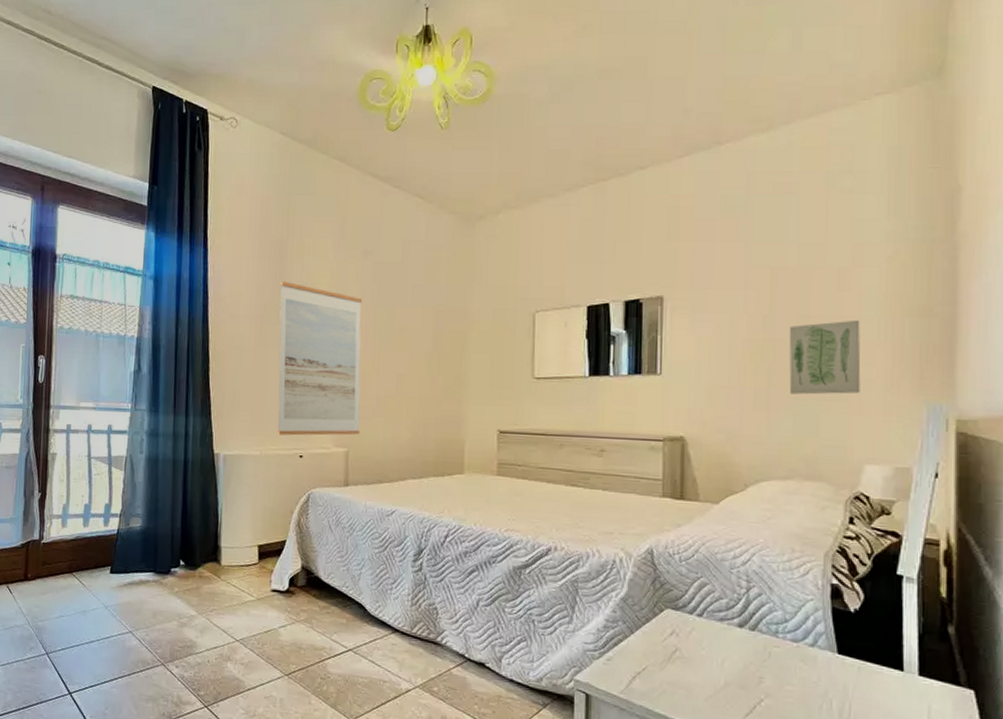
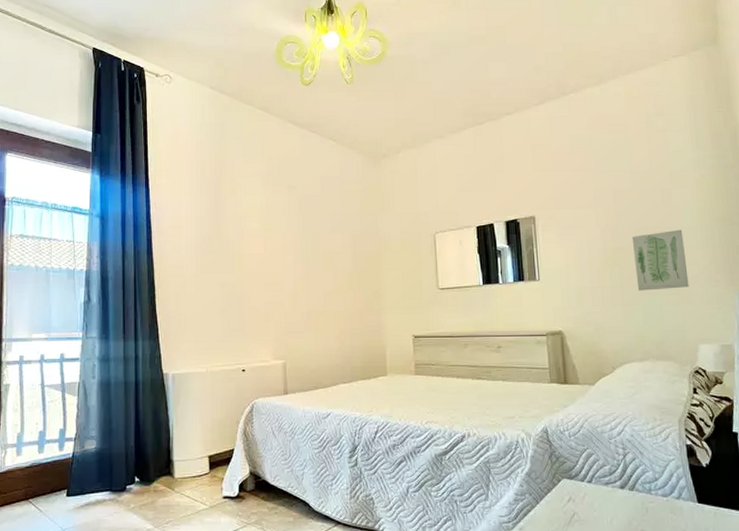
wall art: present [277,281,362,436] -> none [216,214,295,352]

